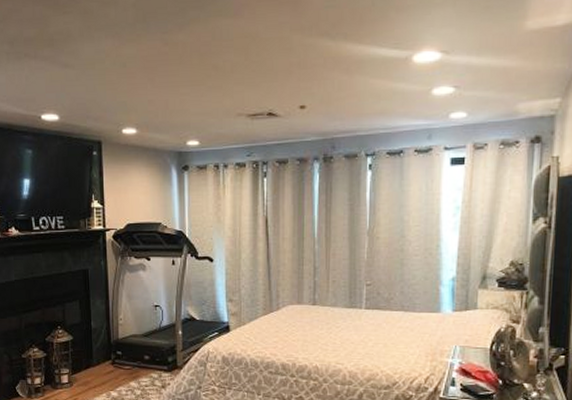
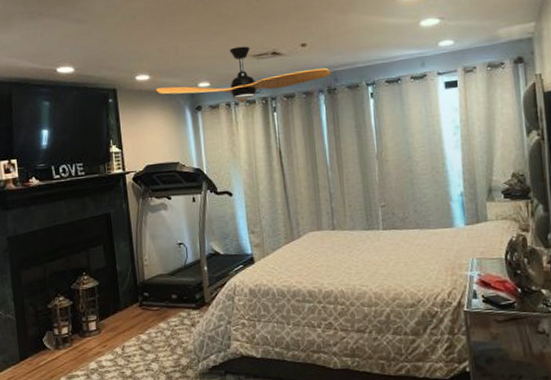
electric fan: none [142,104,328,165] -> present [156,46,330,103]

